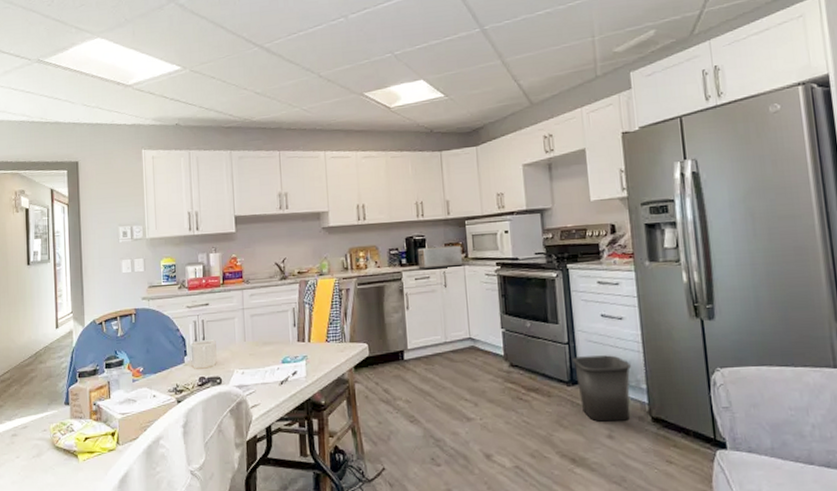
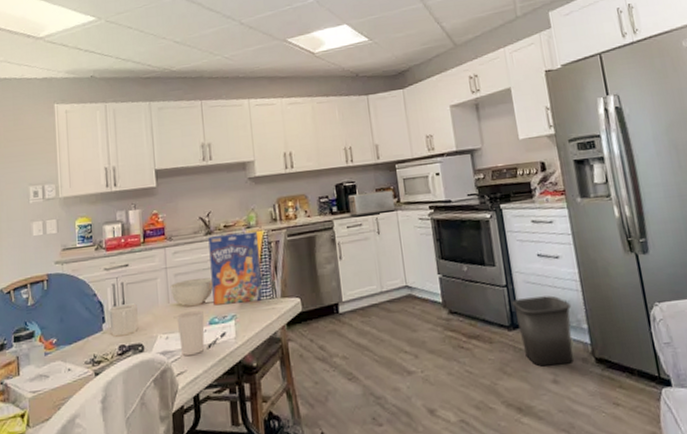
bowl: none [246,319,287,346] -> present [170,277,214,308]
cup: none [252,349,278,391] -> present [176,310,205,357]
cereal box: none [283,279,333,346] -> present [208,231,263,306]

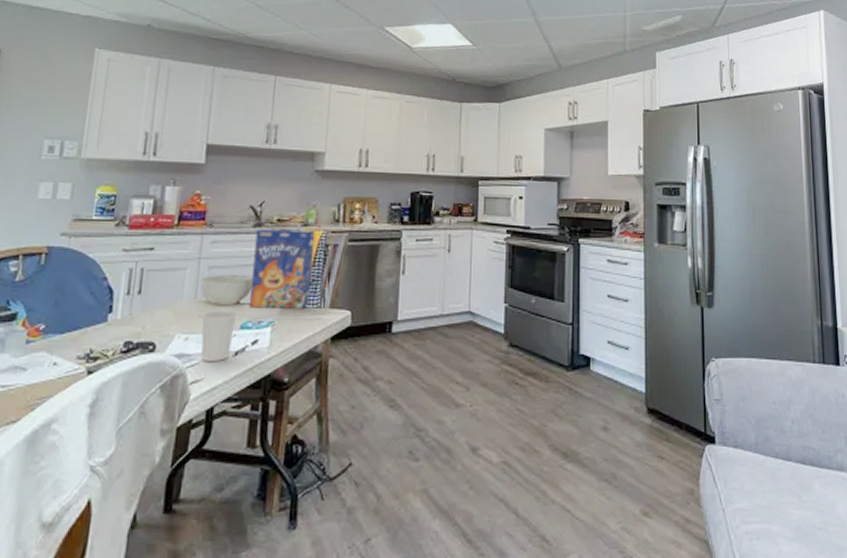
mug: present [109,303,138,338] -> none [116,294,156,332]
toaster: present [347,190,396,218] -> none [421,205,472,232]
waste bin: present [512,295,573,367] -> none [575,339,633,412]

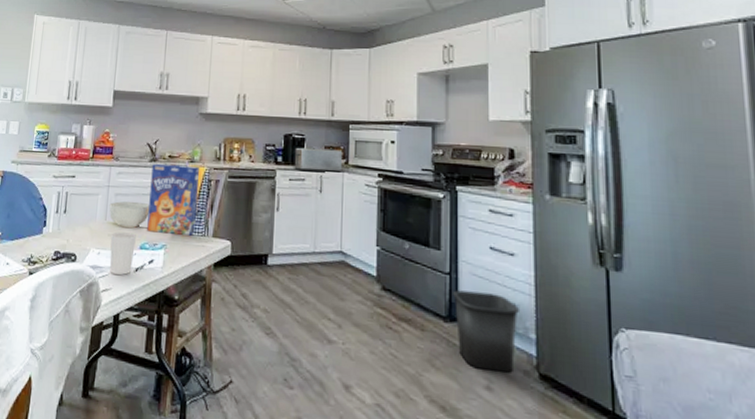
toaster: none [421,205,472,232] -> present [294,147,343,173]
waste bin: none [575,339,633,412] -> present [453,290,521,373]

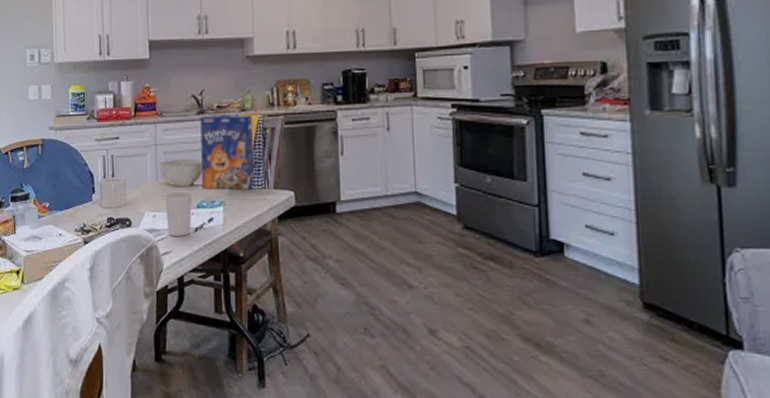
mug: none [49,213,77,244] -> present [99,177,127,210]
toaster: present [294,147,343,173] -> none [355,81,411,110]
waste bin: present [453,290,521,373] -> none [543,222,620,304]

